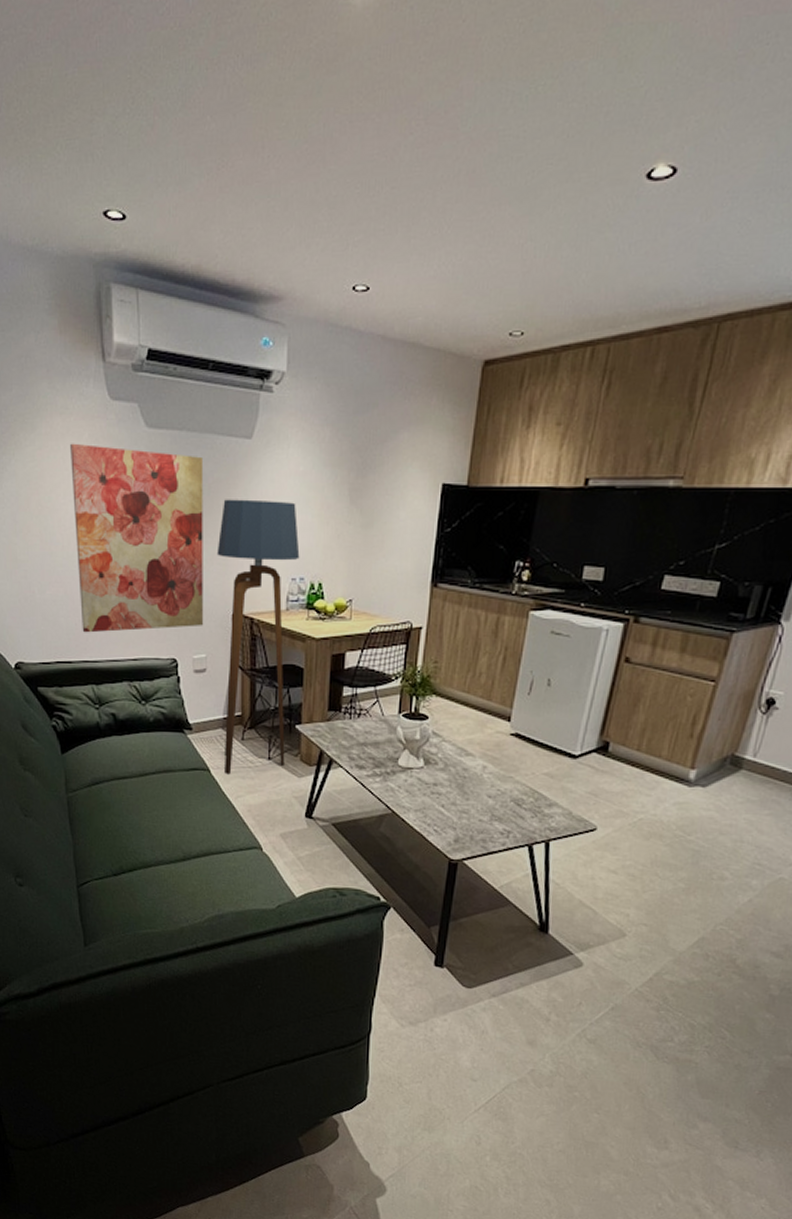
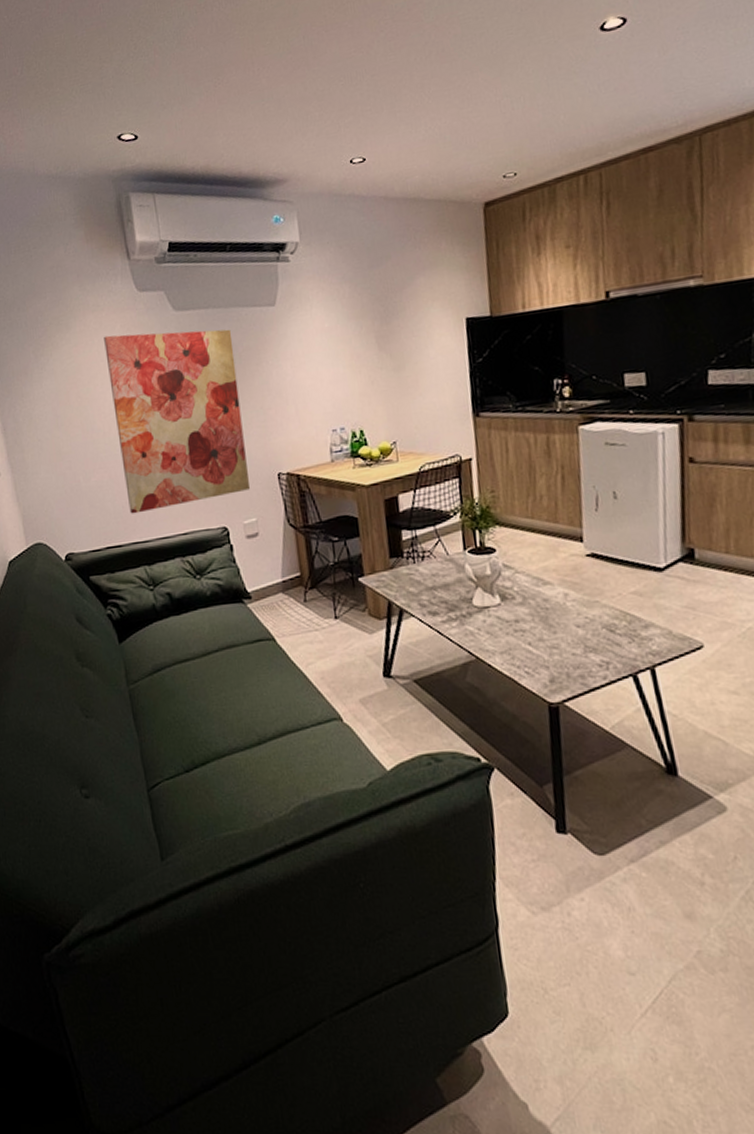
floor lamp: present [217,499,300,775] -> none [254,357,353,642]

